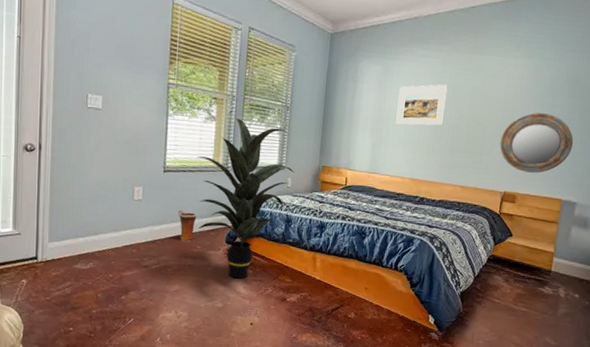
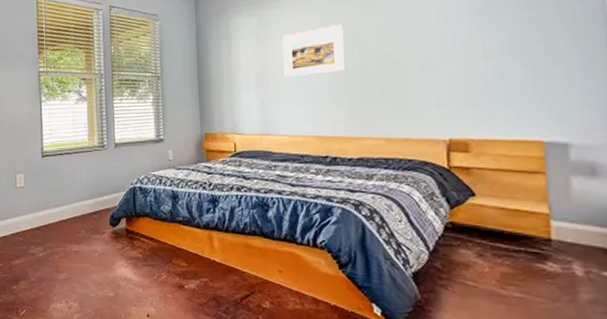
vase: present [178,209,197,243] -> none [59,193,78,227]
indoor plant: present [197,118,295,279] -> none [72,95,175,264]
home mirror: present [499,112,573,173] -> none [428,35,542,112]

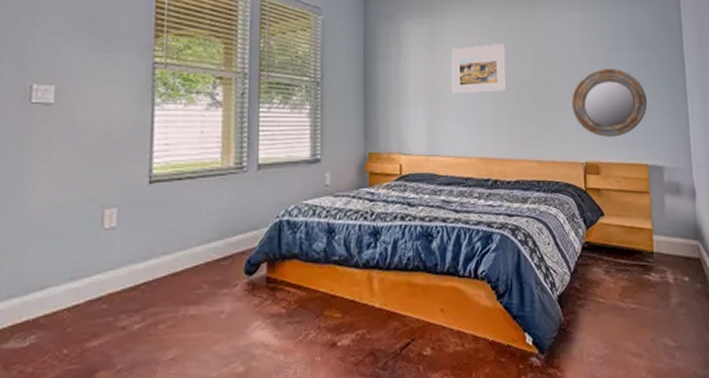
home mirror: none [428,35,542,112] -> present [571,69,647,137]

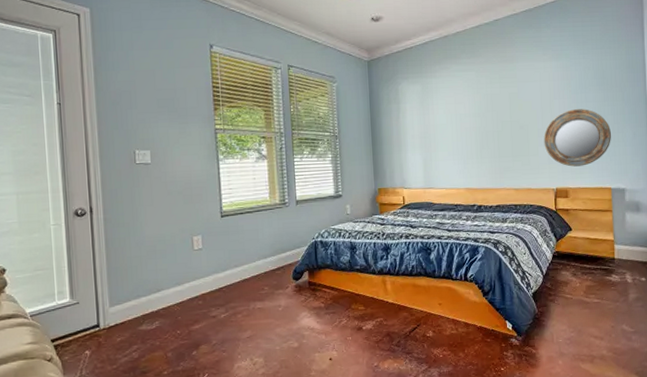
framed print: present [451,43,507,94] -> none [441,94,488,139]

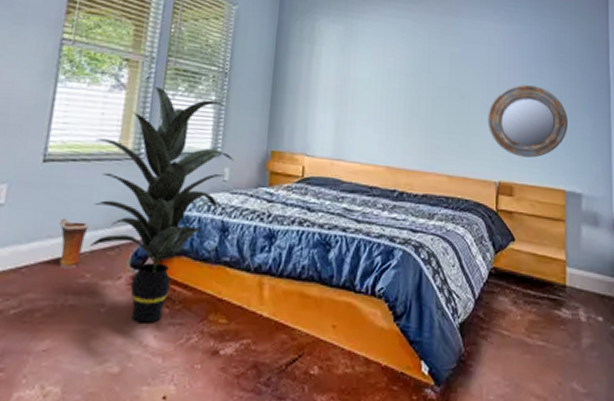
vase: none [240,252,260,286] -> present [59,217,89,269]
indoor plant: none [253,154,353,315] -> present [89,87,235,323]

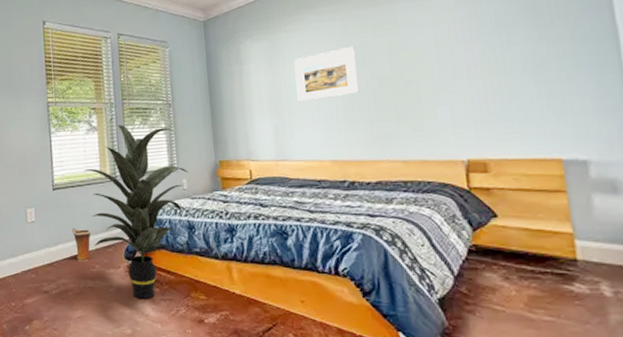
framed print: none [363,49,423,99] -> present [294,45,360,102]
home mirror: present [487,85,567,158] -> none [443,53,557,131]

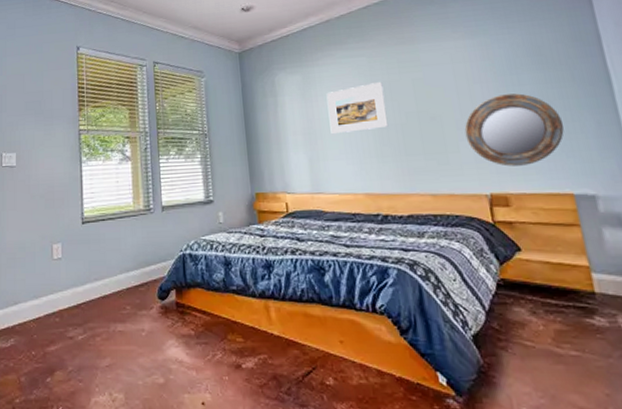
vase: present [71,227,91,262] -> none [101,264,122,303]
indoor plant: present [83,125,189,299] -> none [115,155,226,343]
home mirror: none [443,53,557,131] -> present [464,93,564,167]

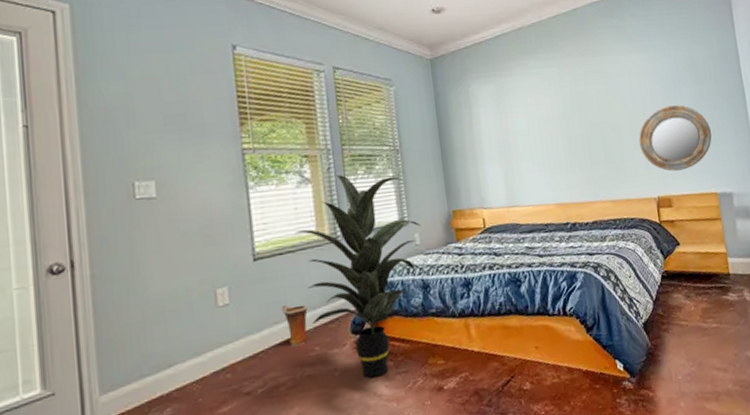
vase: none [101,264,122,303] -> present [281,304,308,347]
indoor plant: none [115,155,226,343] -> present [295,175,422,378]
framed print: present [326,81,389,135] -> none [519,92,576,147]

